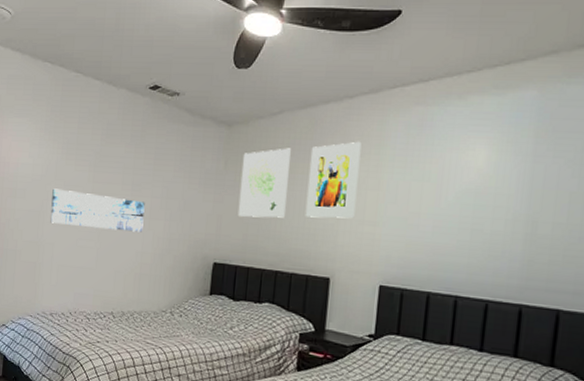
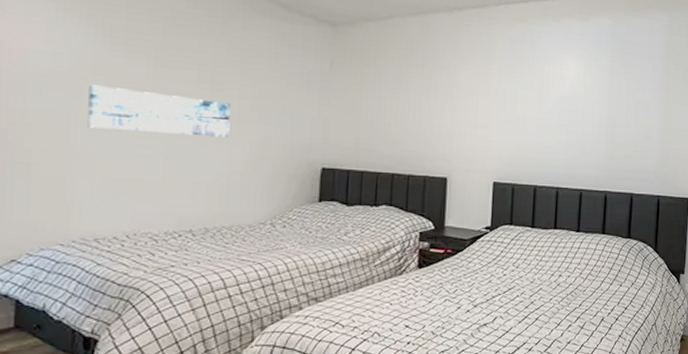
wall art: present [237,148,291,218] -> none [347,52,403,122]
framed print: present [305,141,362,219] -> none [420,50,472,122]

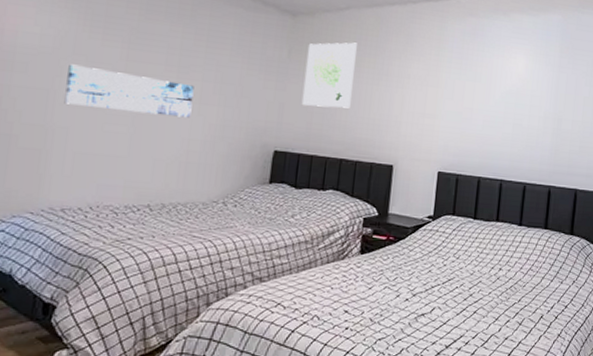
wall art: none [347,52,403,122] -> present [301,42,357,109]

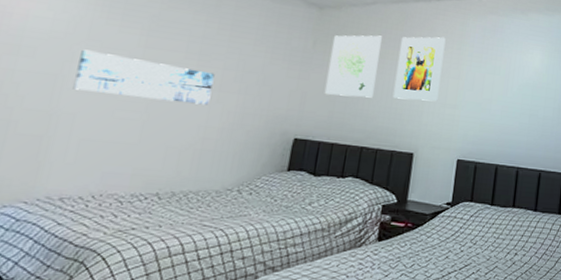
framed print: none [370,42,423,111] -> present [392,37,446,102]

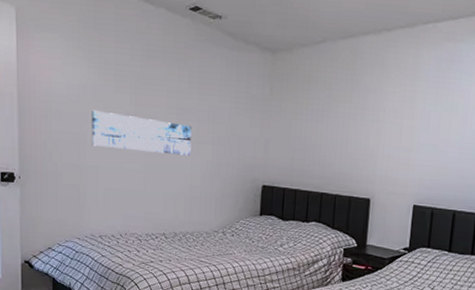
wall art: present [324,35,382,98] -> none [284,76,333,144]
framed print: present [392,37,446,102] -> none [347,73,398,145]

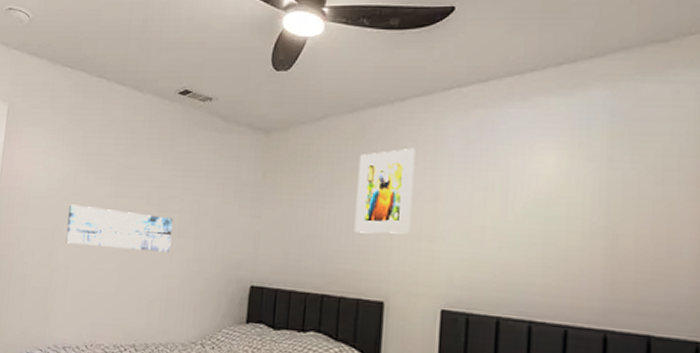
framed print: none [347,73,398,145] -> present [354,147,416,234]

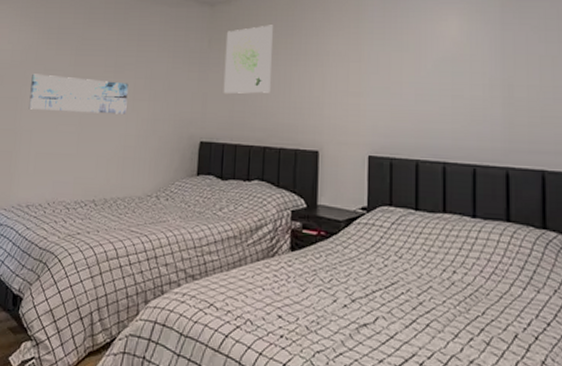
wall art: none [277,156,337,234] -> present [223,25,273,94]
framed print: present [354,147,416,234] -> none [290,16,341,91]

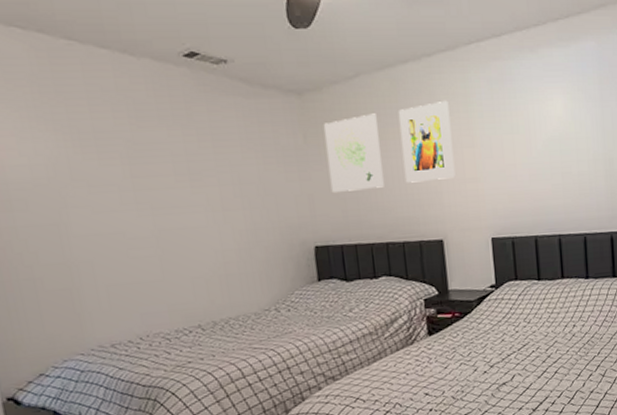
wall art: present [28,73,129,115] -> none [71,191,218,236]
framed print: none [290,16,341,91] -> present [399,100,456,183]

